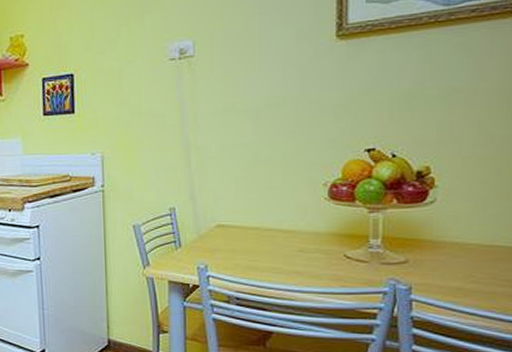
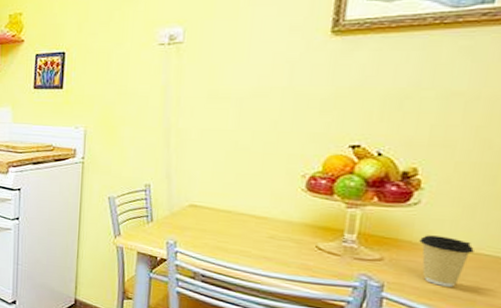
coffee cup: none [439,232,489,282] -> present [419,235,474,287]

